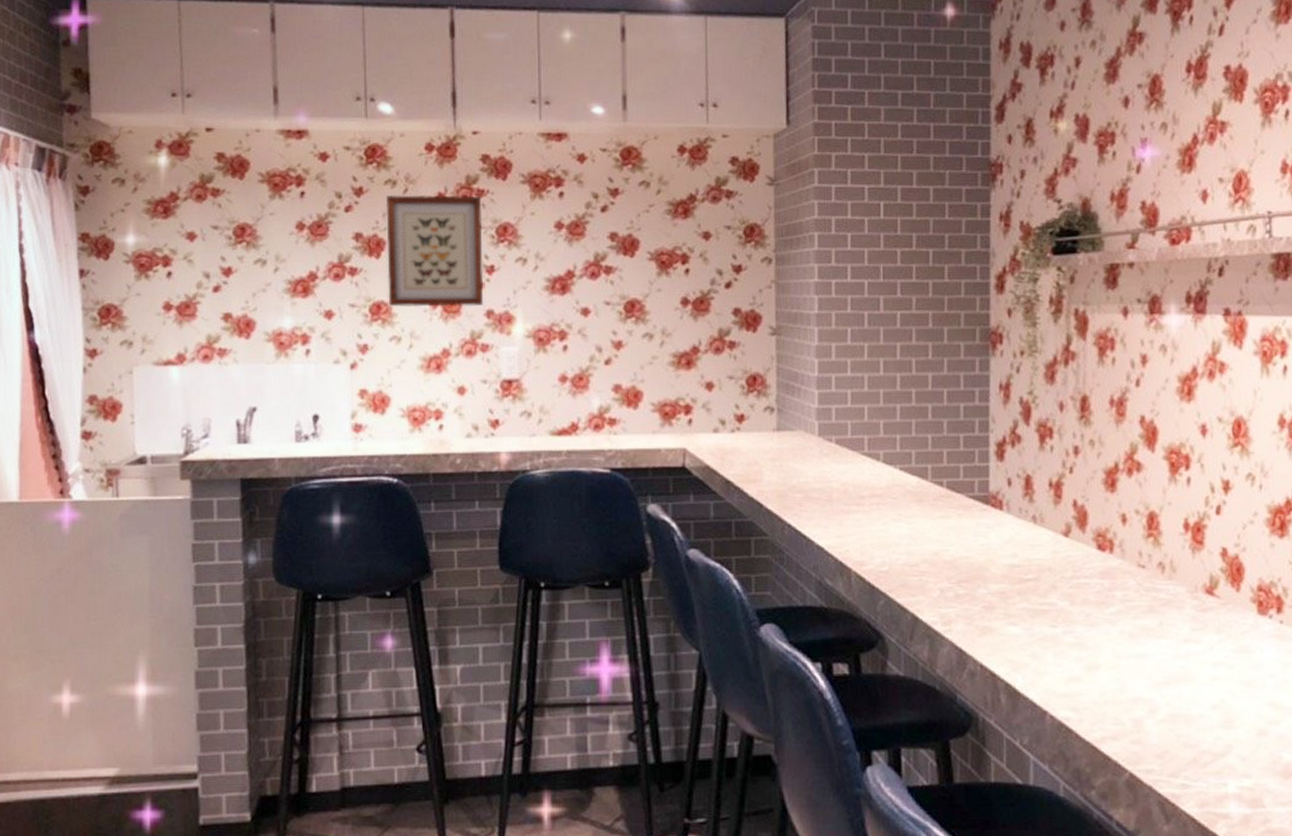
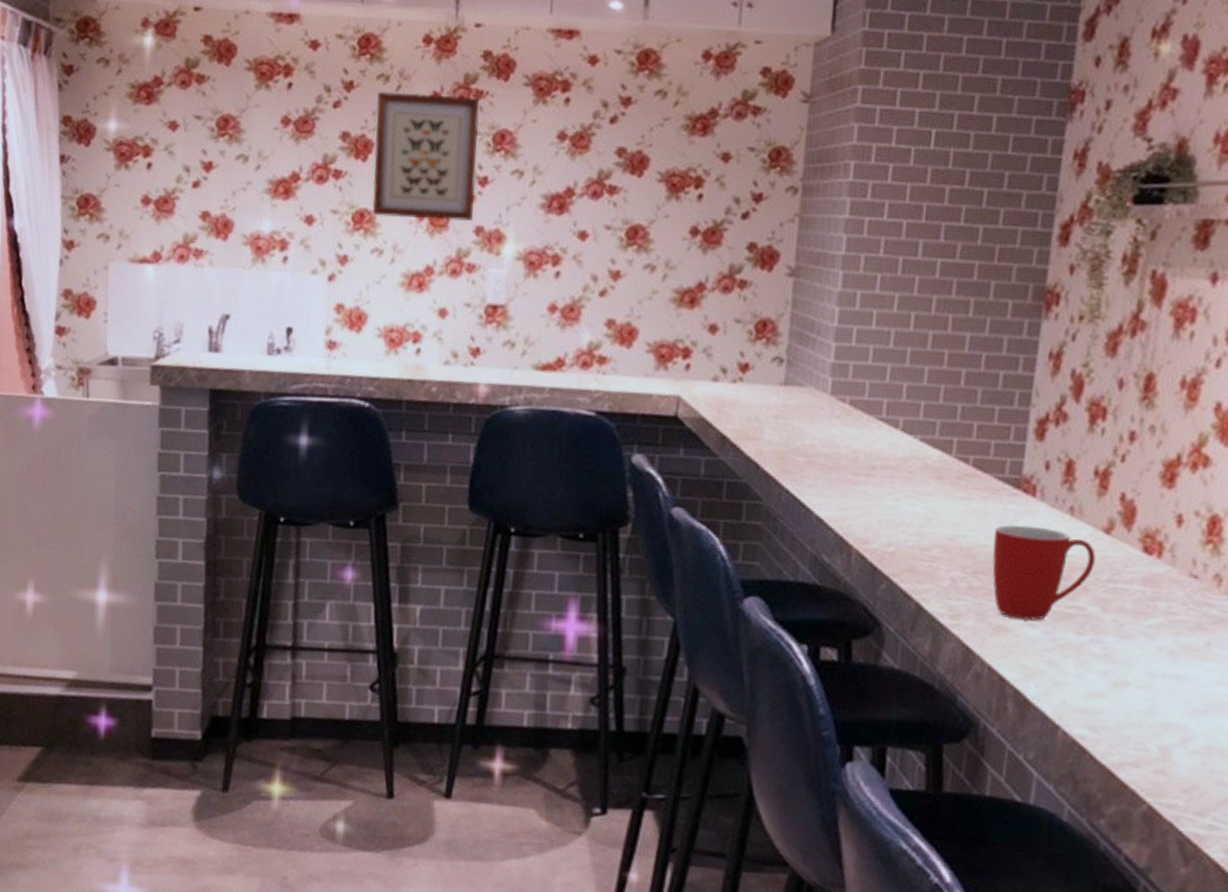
mug: none [971,536,1059,619] -> present [992,525,1096,620]

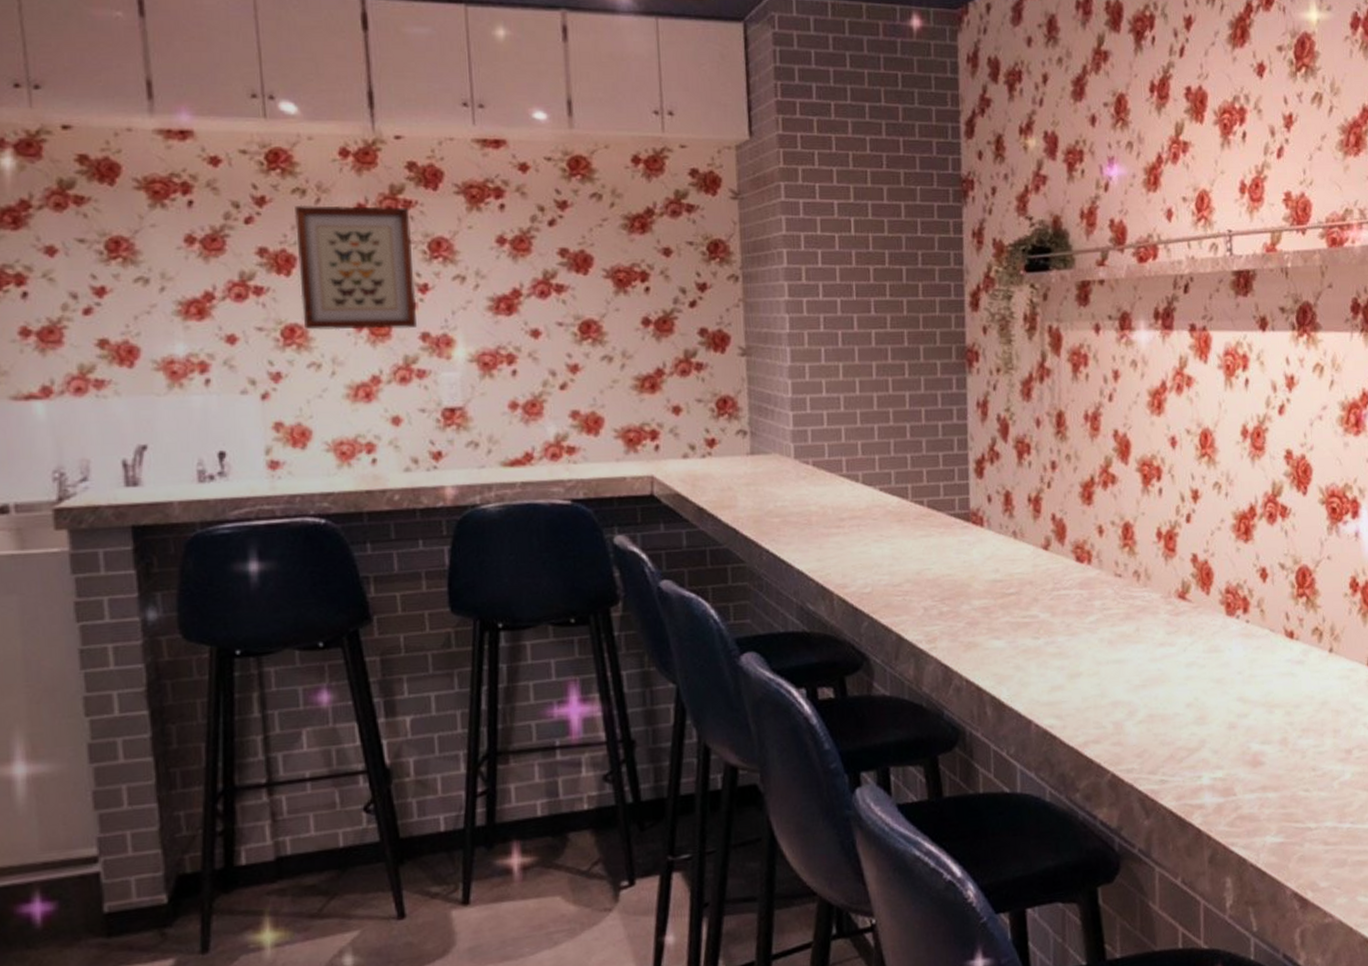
mug: present [992,525,1096,620] -> none [953,552,1040,634]

